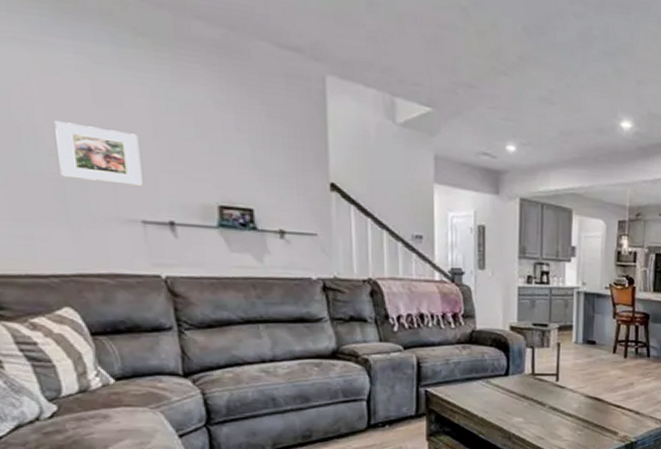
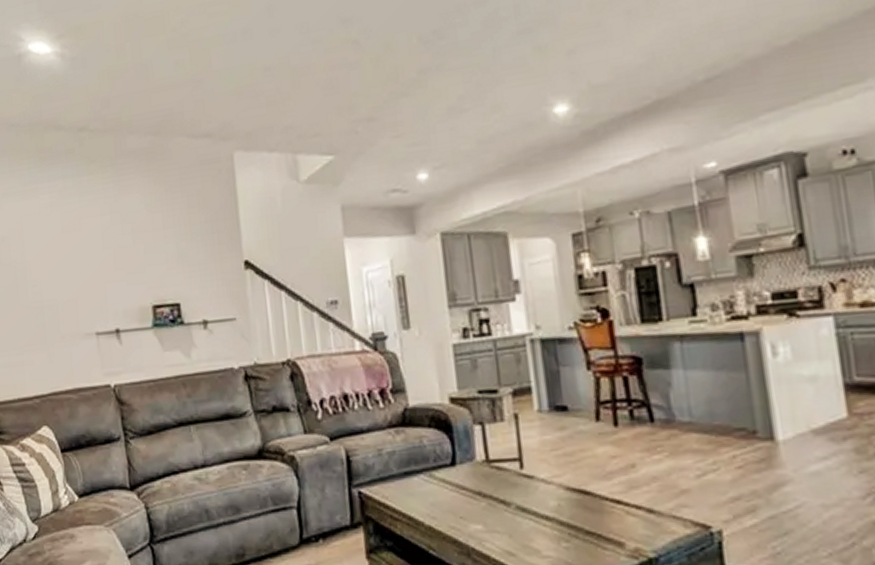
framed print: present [54,121,143,186] -> none [37,252,96,303]

